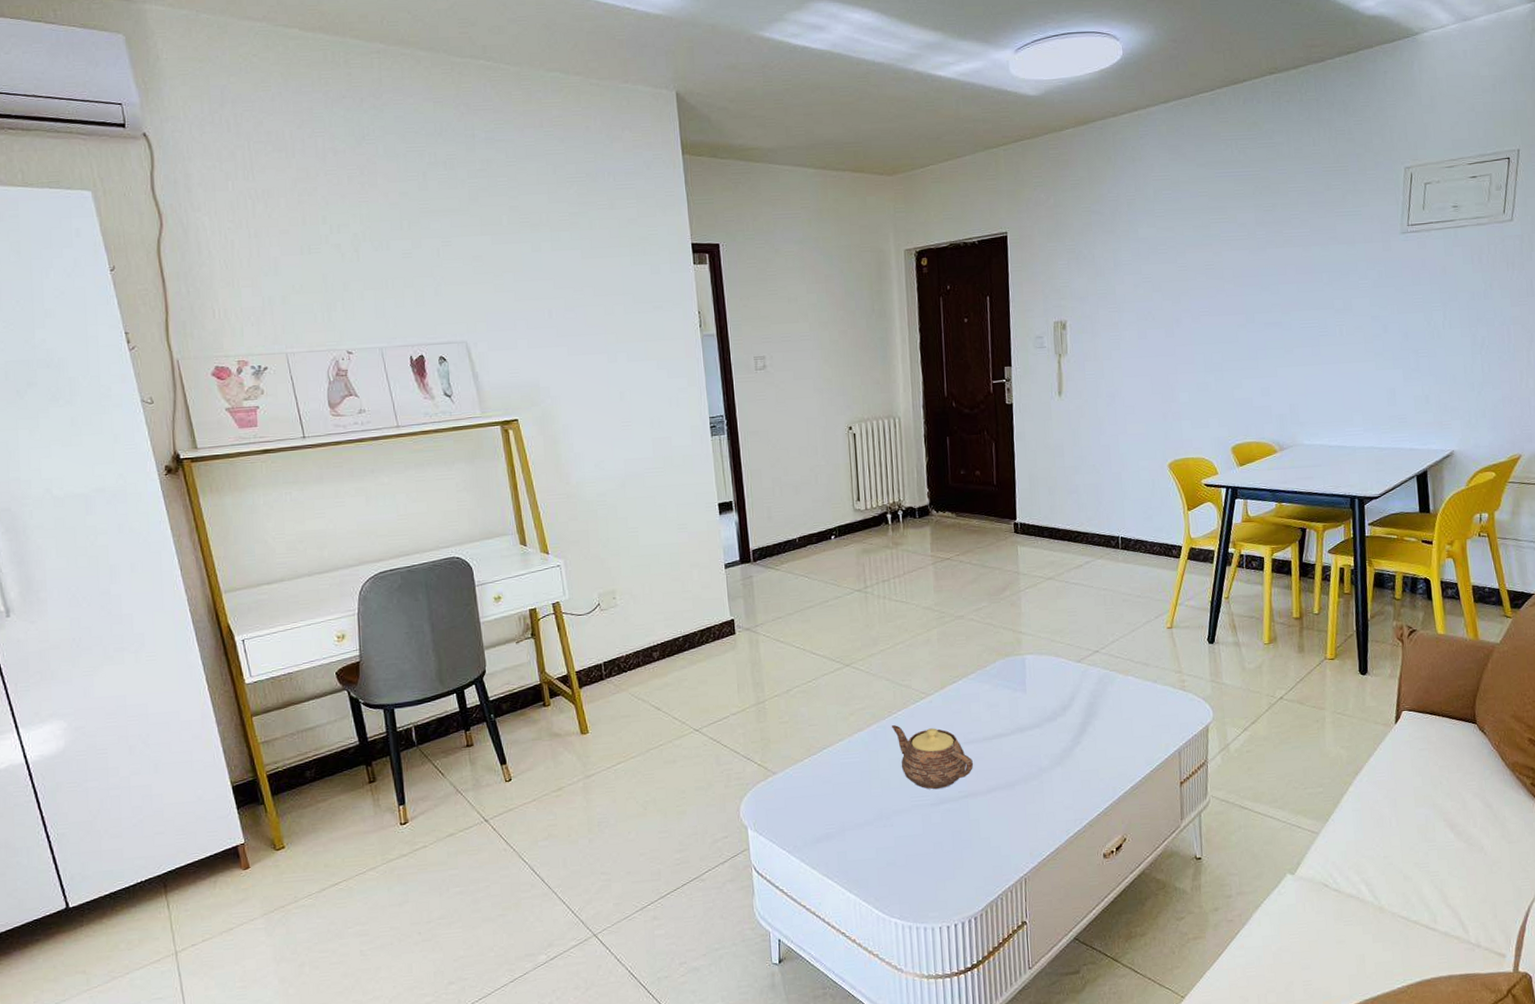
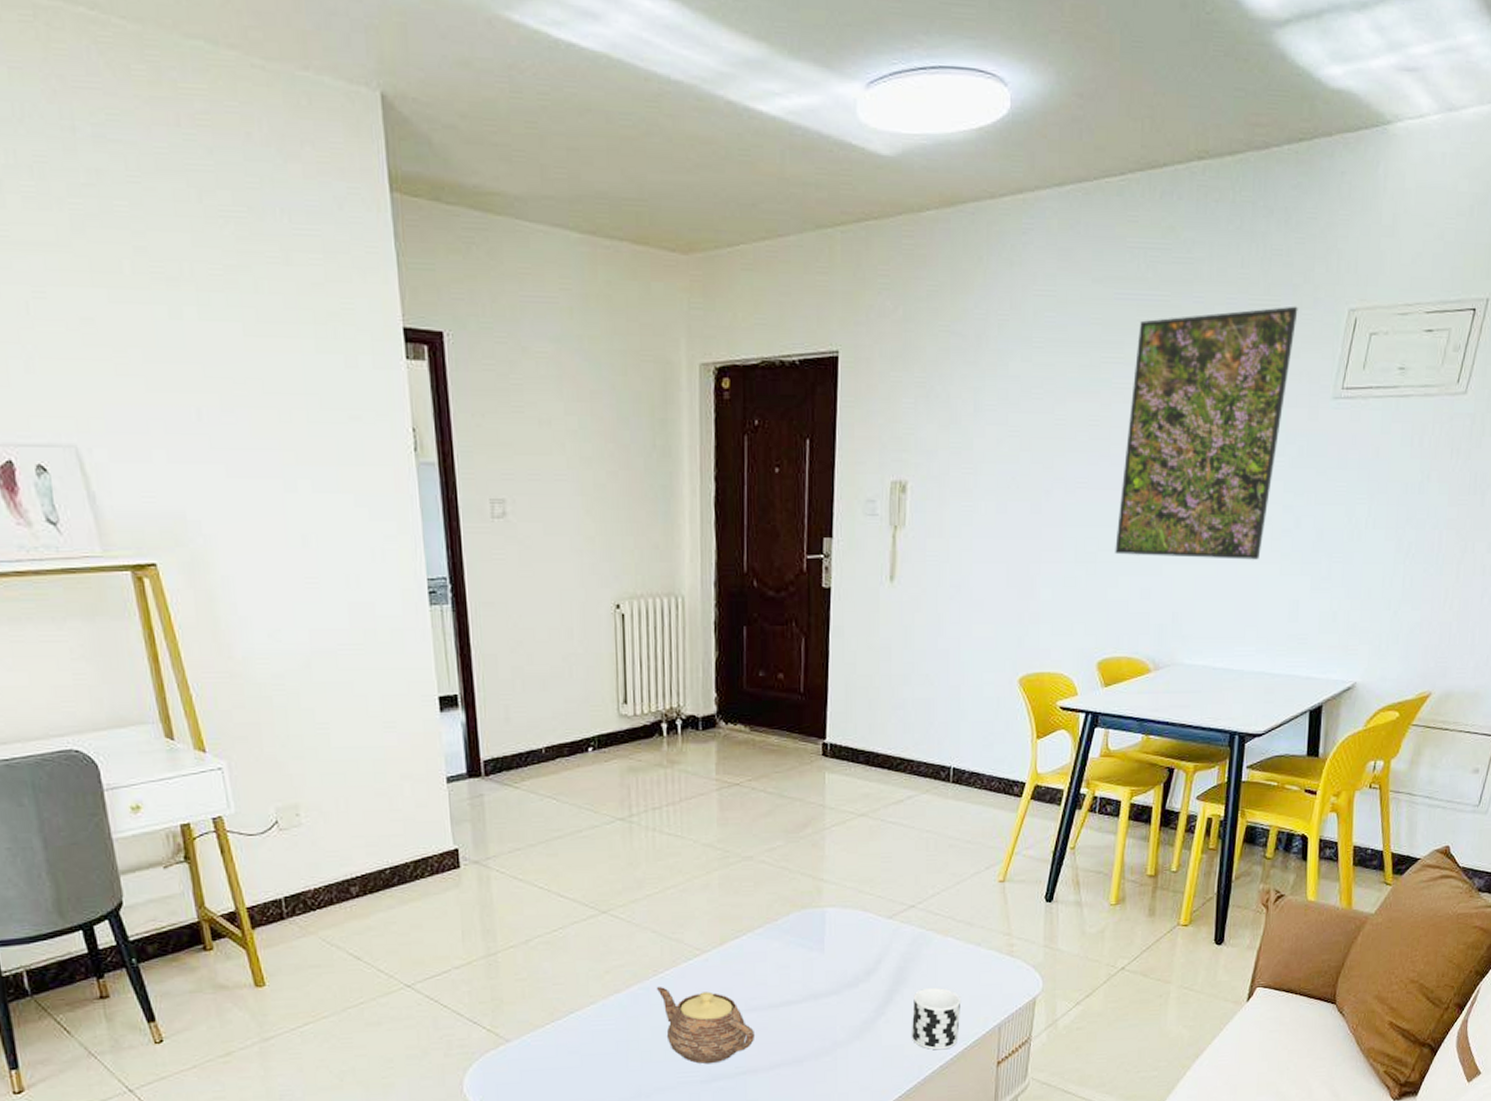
cup: none [1103,719,1145,773] -> present [912,988,960,1050]
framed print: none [1236,169,1364,363] -> present [1115,306,1298,560]

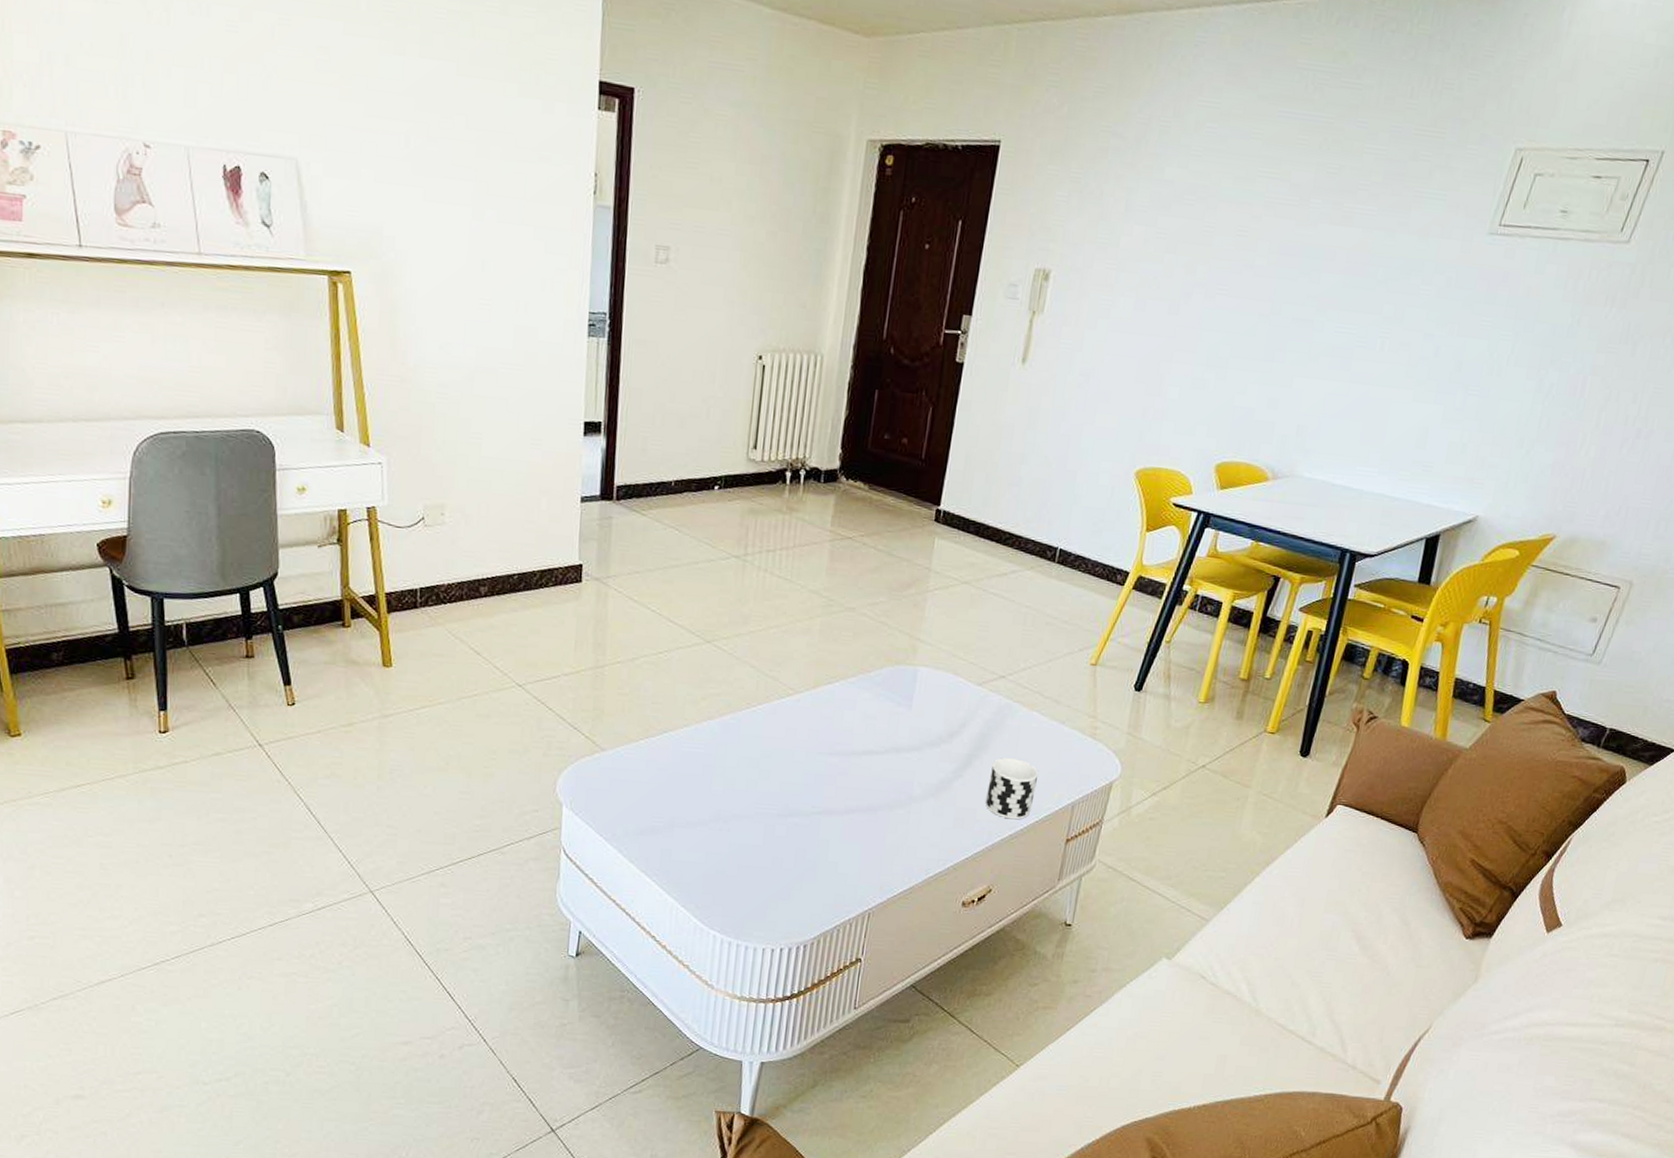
teapot: present [657,987,756,1064] -> none [748,719,835,800]
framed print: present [1115,306,1298,560] -> none [1247,139,1464,384]

